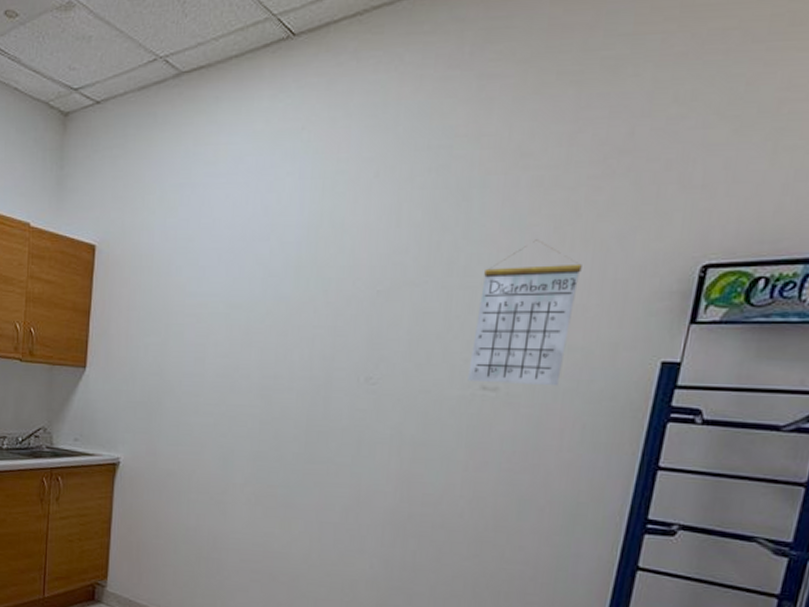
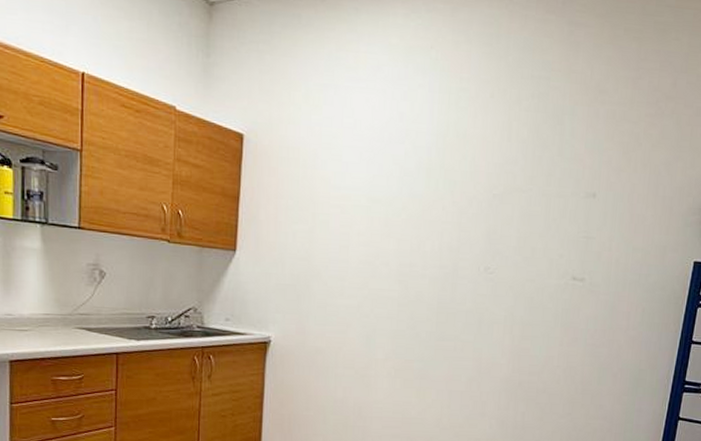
calendar: present [468,239,582,386] -> none [562,161,642,279]

